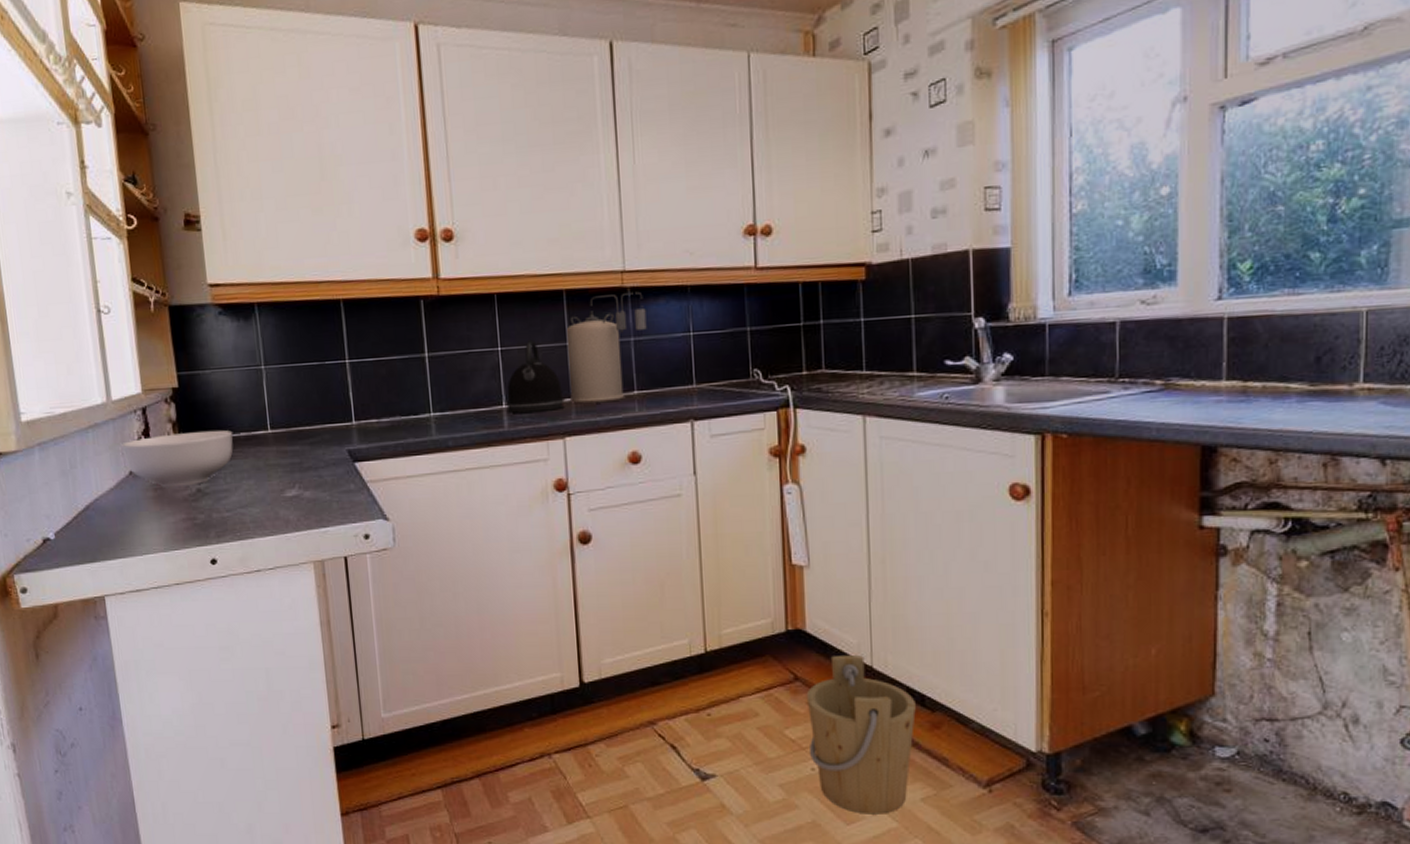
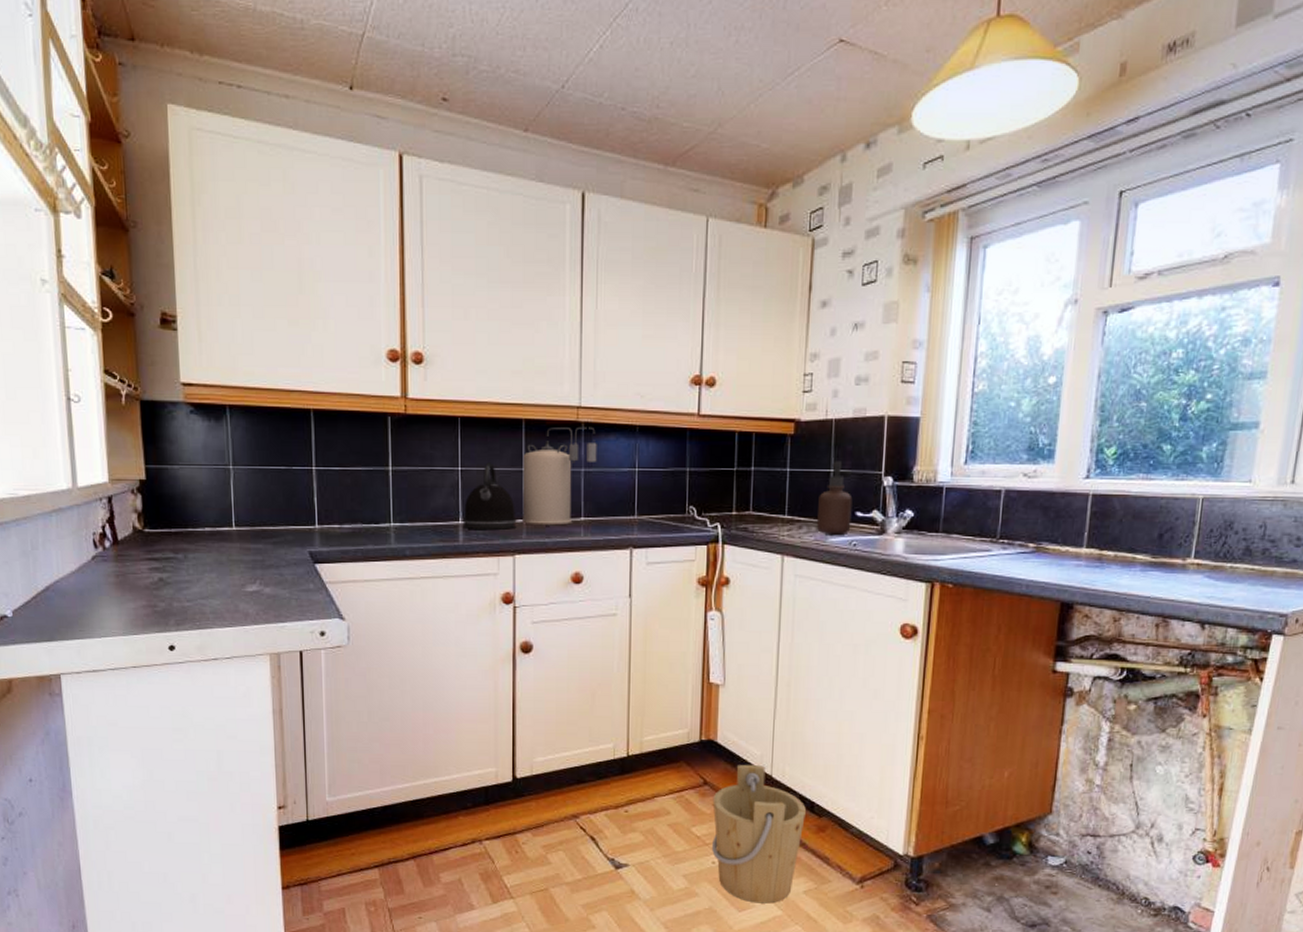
bowl: present [120,430,234,489] -> none [84,523,198,576]
soap dispenser: none [900,305,941,389] -> present [817,461,853,535]

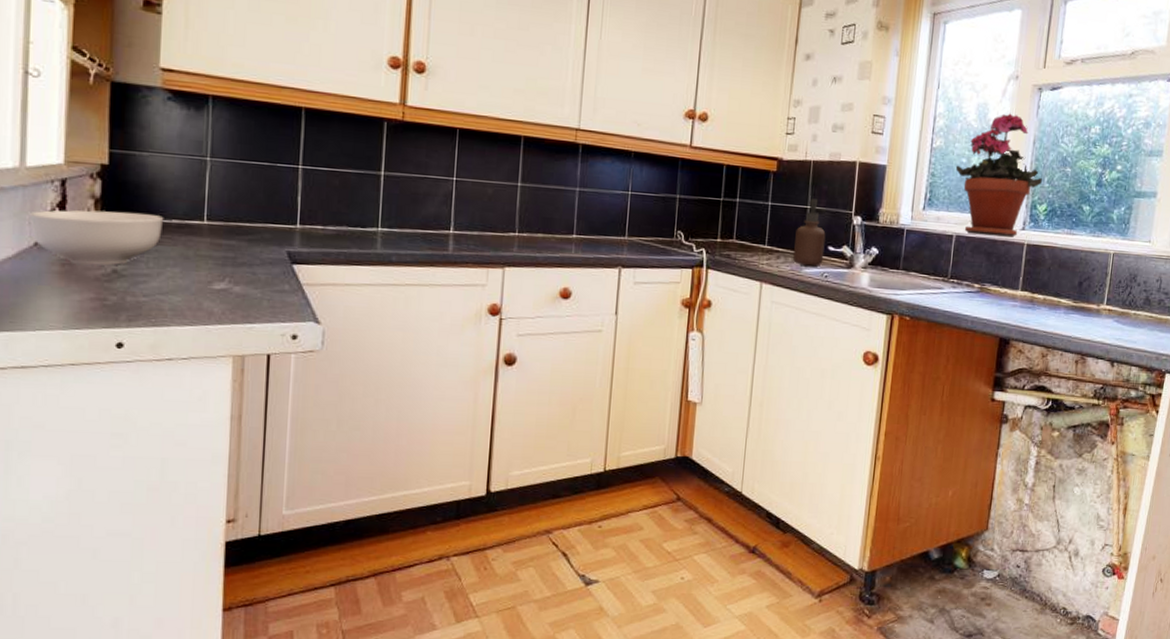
bowl: none [84,523,198,576] -> present [28,210,164,266]
kettle: present [462,462,517,530] -> none [453,175,509,242]
canister: present [522,426,598,526] -> none [515,146,594,242]
bucket: present [711,765,806,904] -> none [680,481,772,619]
potted plant: none [1002,344,1110,489] -> present [955,113,1042,238]

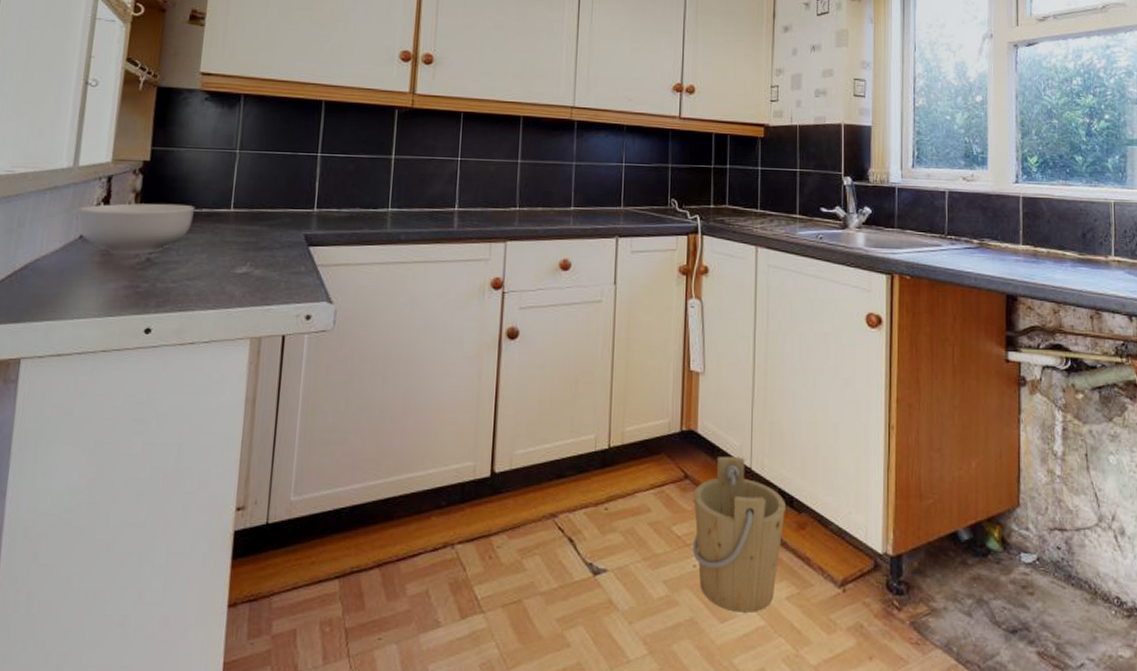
bucket: none [680,481,772,619] -> present [692,457,785,612]
soap dispenser: present [793,198,826,267] -> none [787,162,817,228]
potted plant: present [955,113,1042,238] -> none [940,70,1029,192]

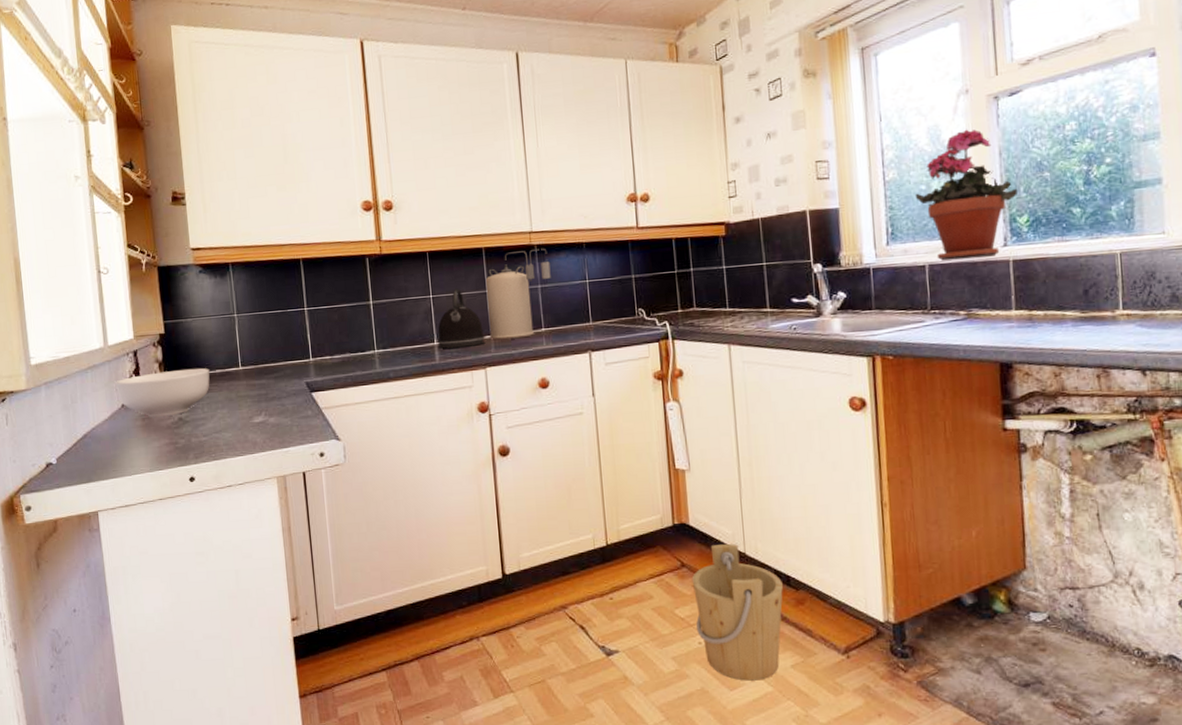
kettle: none [458,154,510,217] -> present [437,288,486,349]
canister: none [516,124,589,215] -> present [485,248,552,340]
potted plant: none [940,70,1029,192] -> present [915,129,1017,261]

